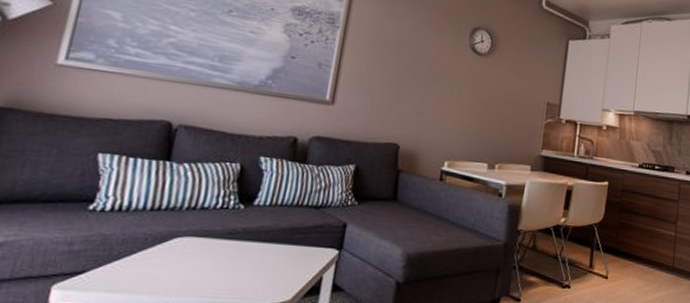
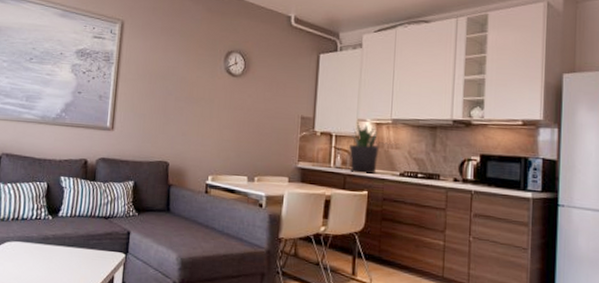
planter: none [592,111,622,165] -> present [348,121,380,175]

